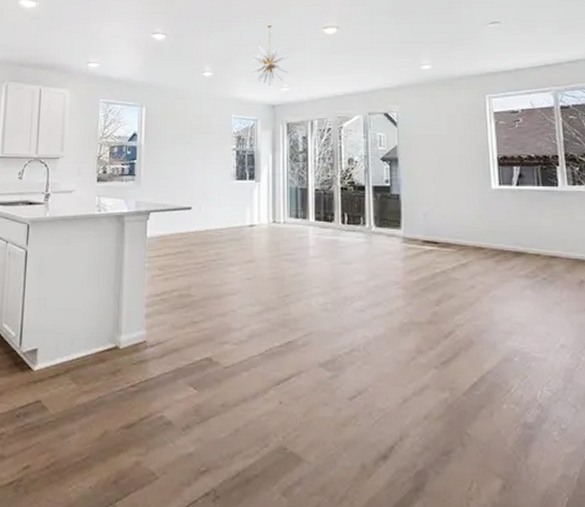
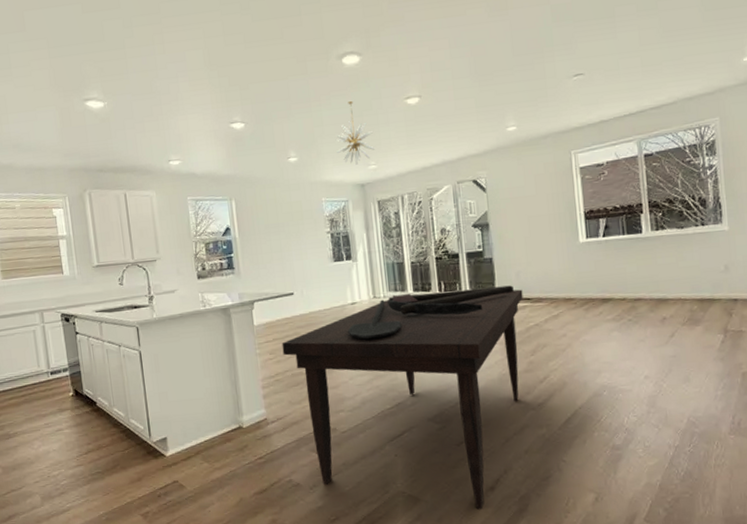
dining table: none [172,221,430,482] -> present [282,285,523,510]

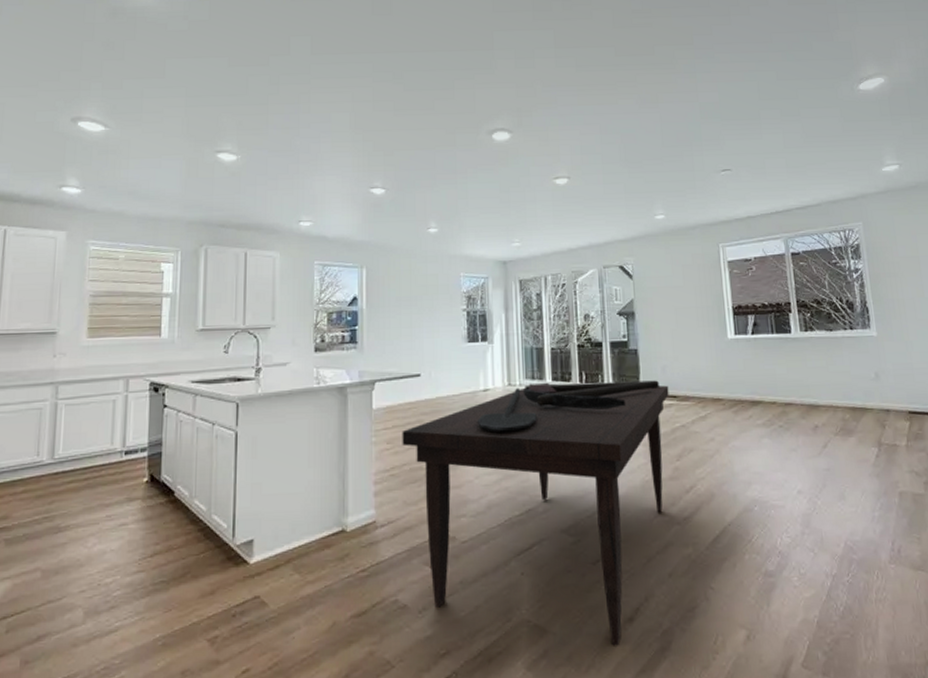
chandelier: present [336,101,374,165] -> none [480,177,520,241]

